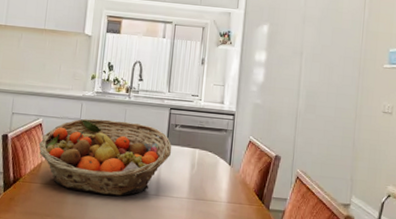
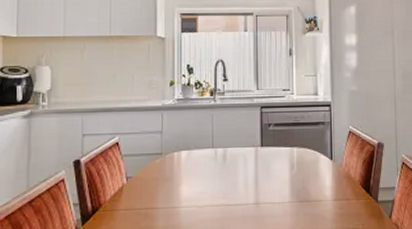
fruit basket: present [38,118,172,196] -> none [117,127,268,212]

